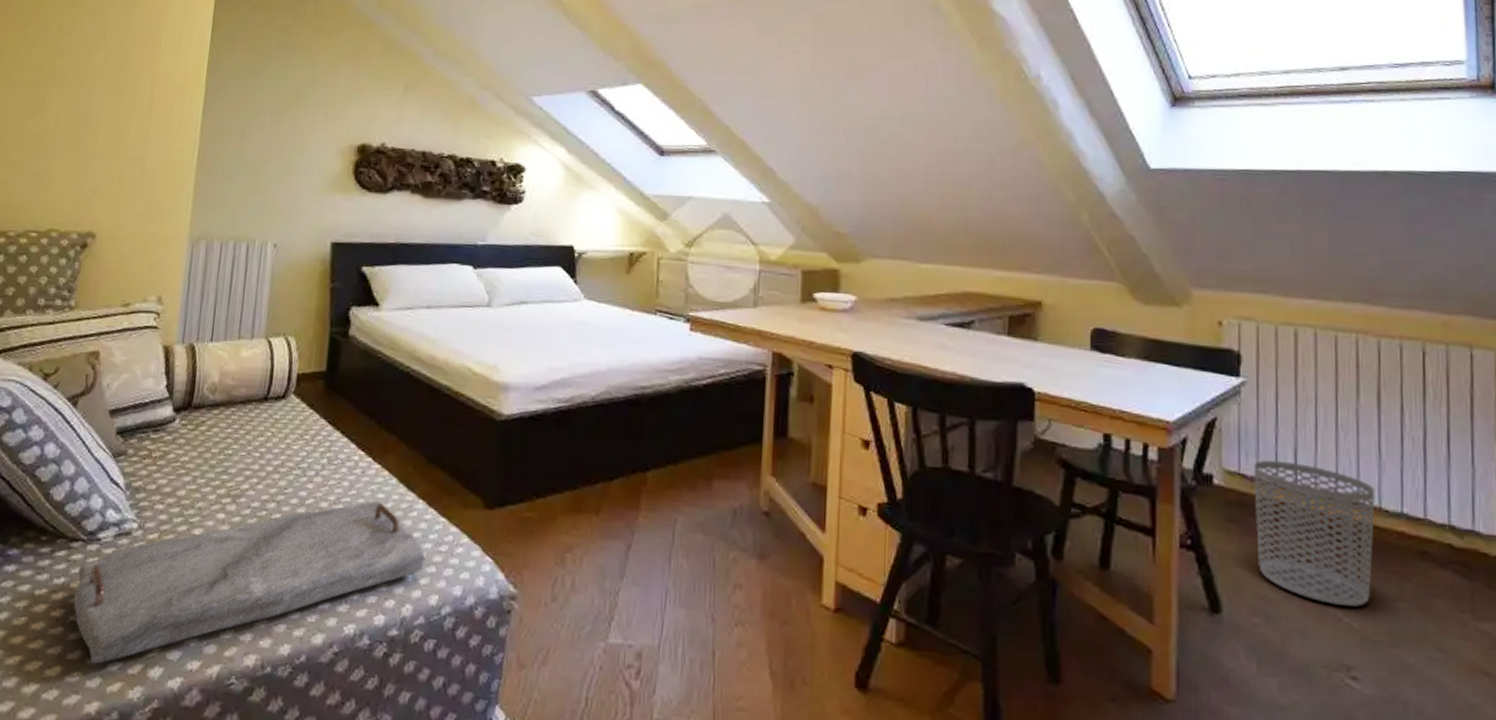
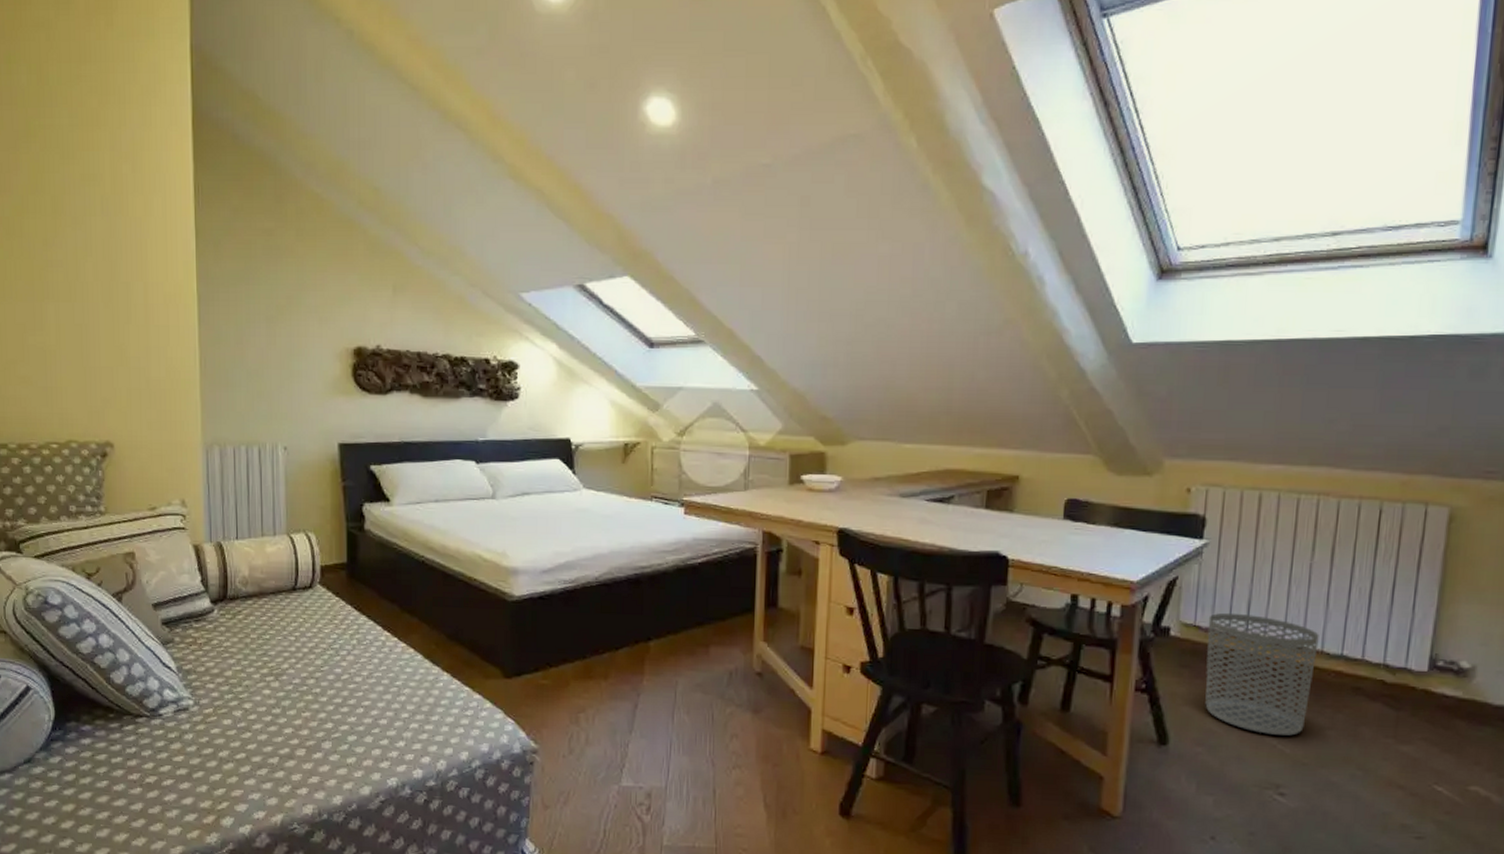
serving tray: present [73,500,426,664] -> none [146,674,454,816]

